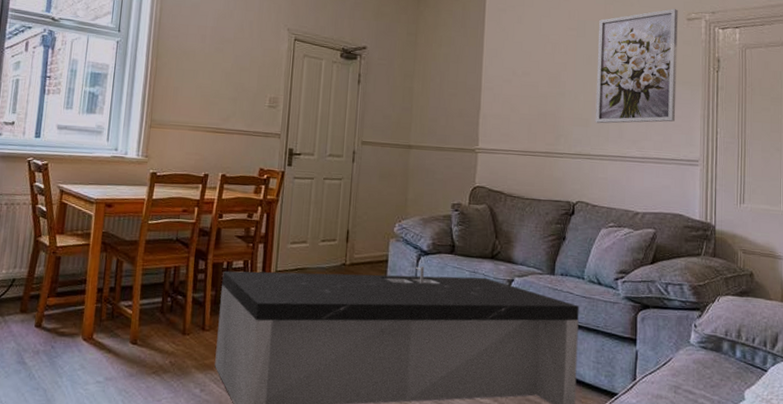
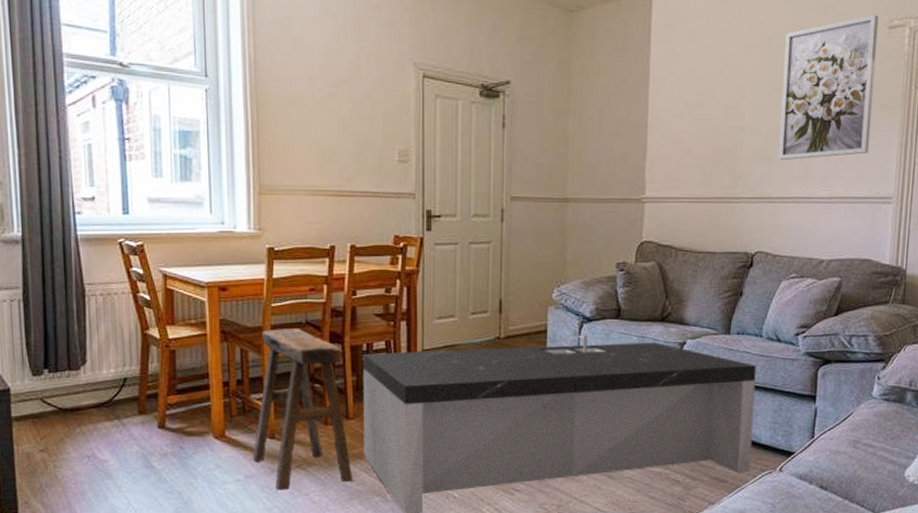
stool: none [114,243,205,396] -> present [252,329,353,491]

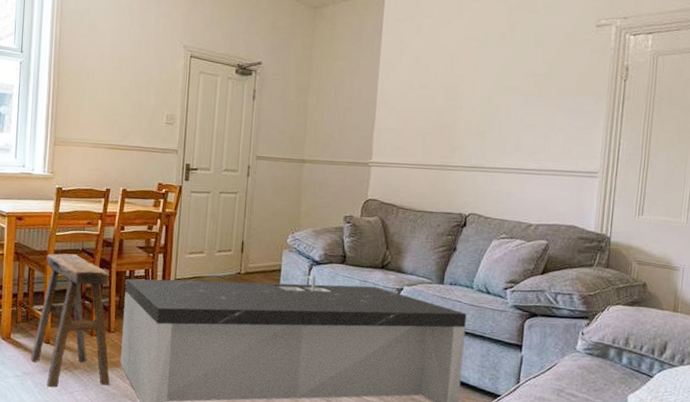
wall art: present [778,15,879,161] -> none [492,15,587,136]

